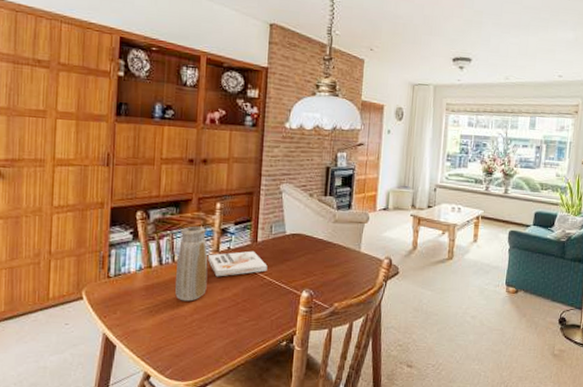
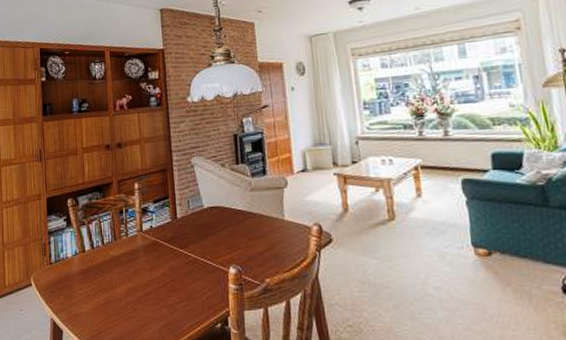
vase: present [175,226,208,302] -> none [106,208,136,284]
book: present [207,250,268,277] -> none [132,228,191,257]

